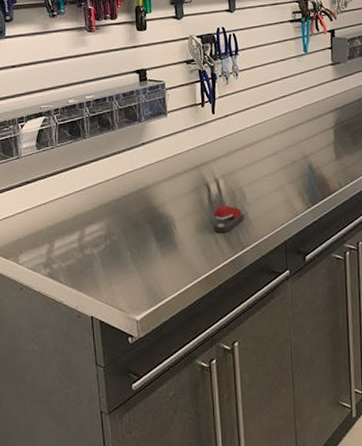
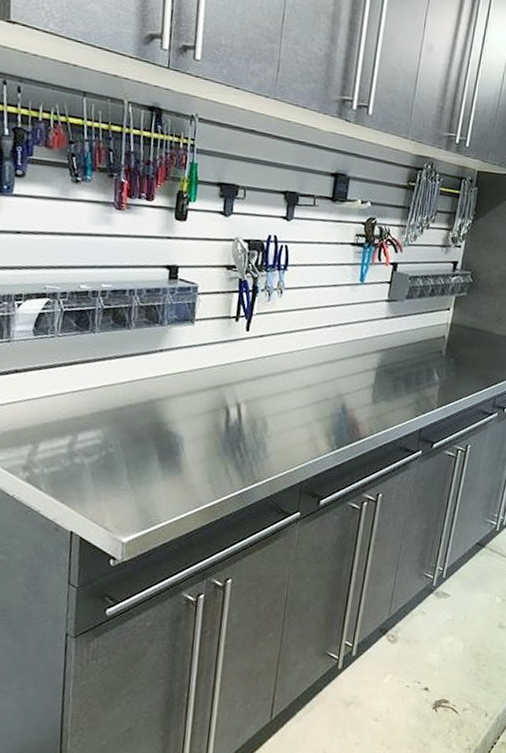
stapler: present [213,205,245,233] -> none [226,432,263,463]

